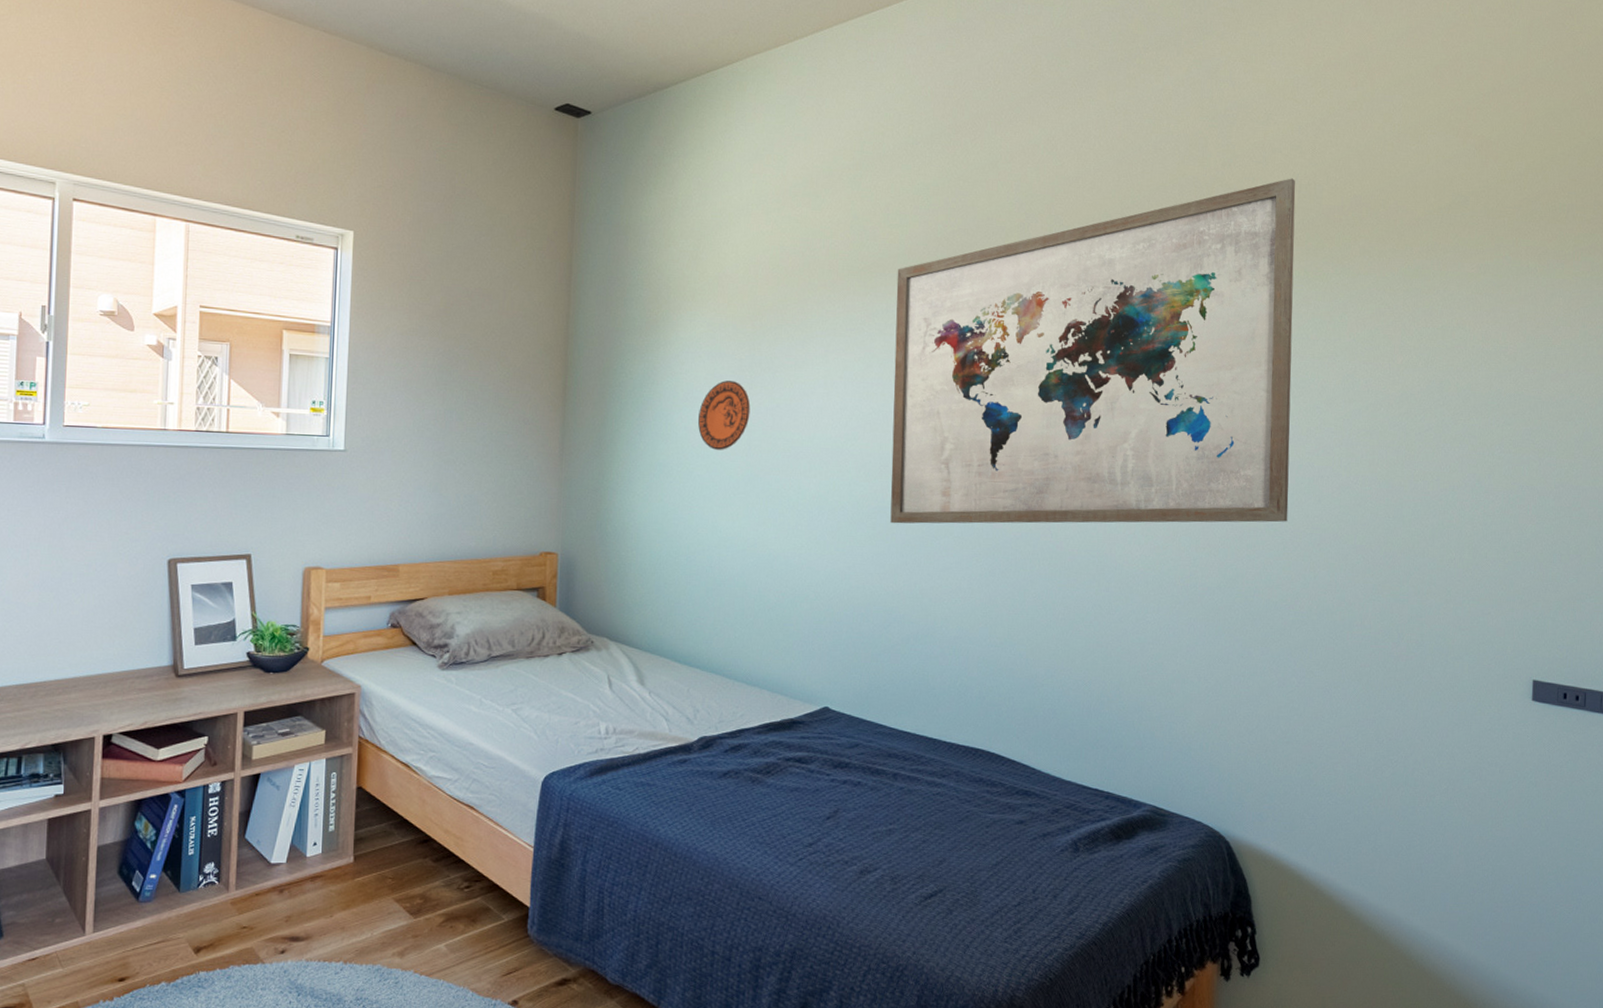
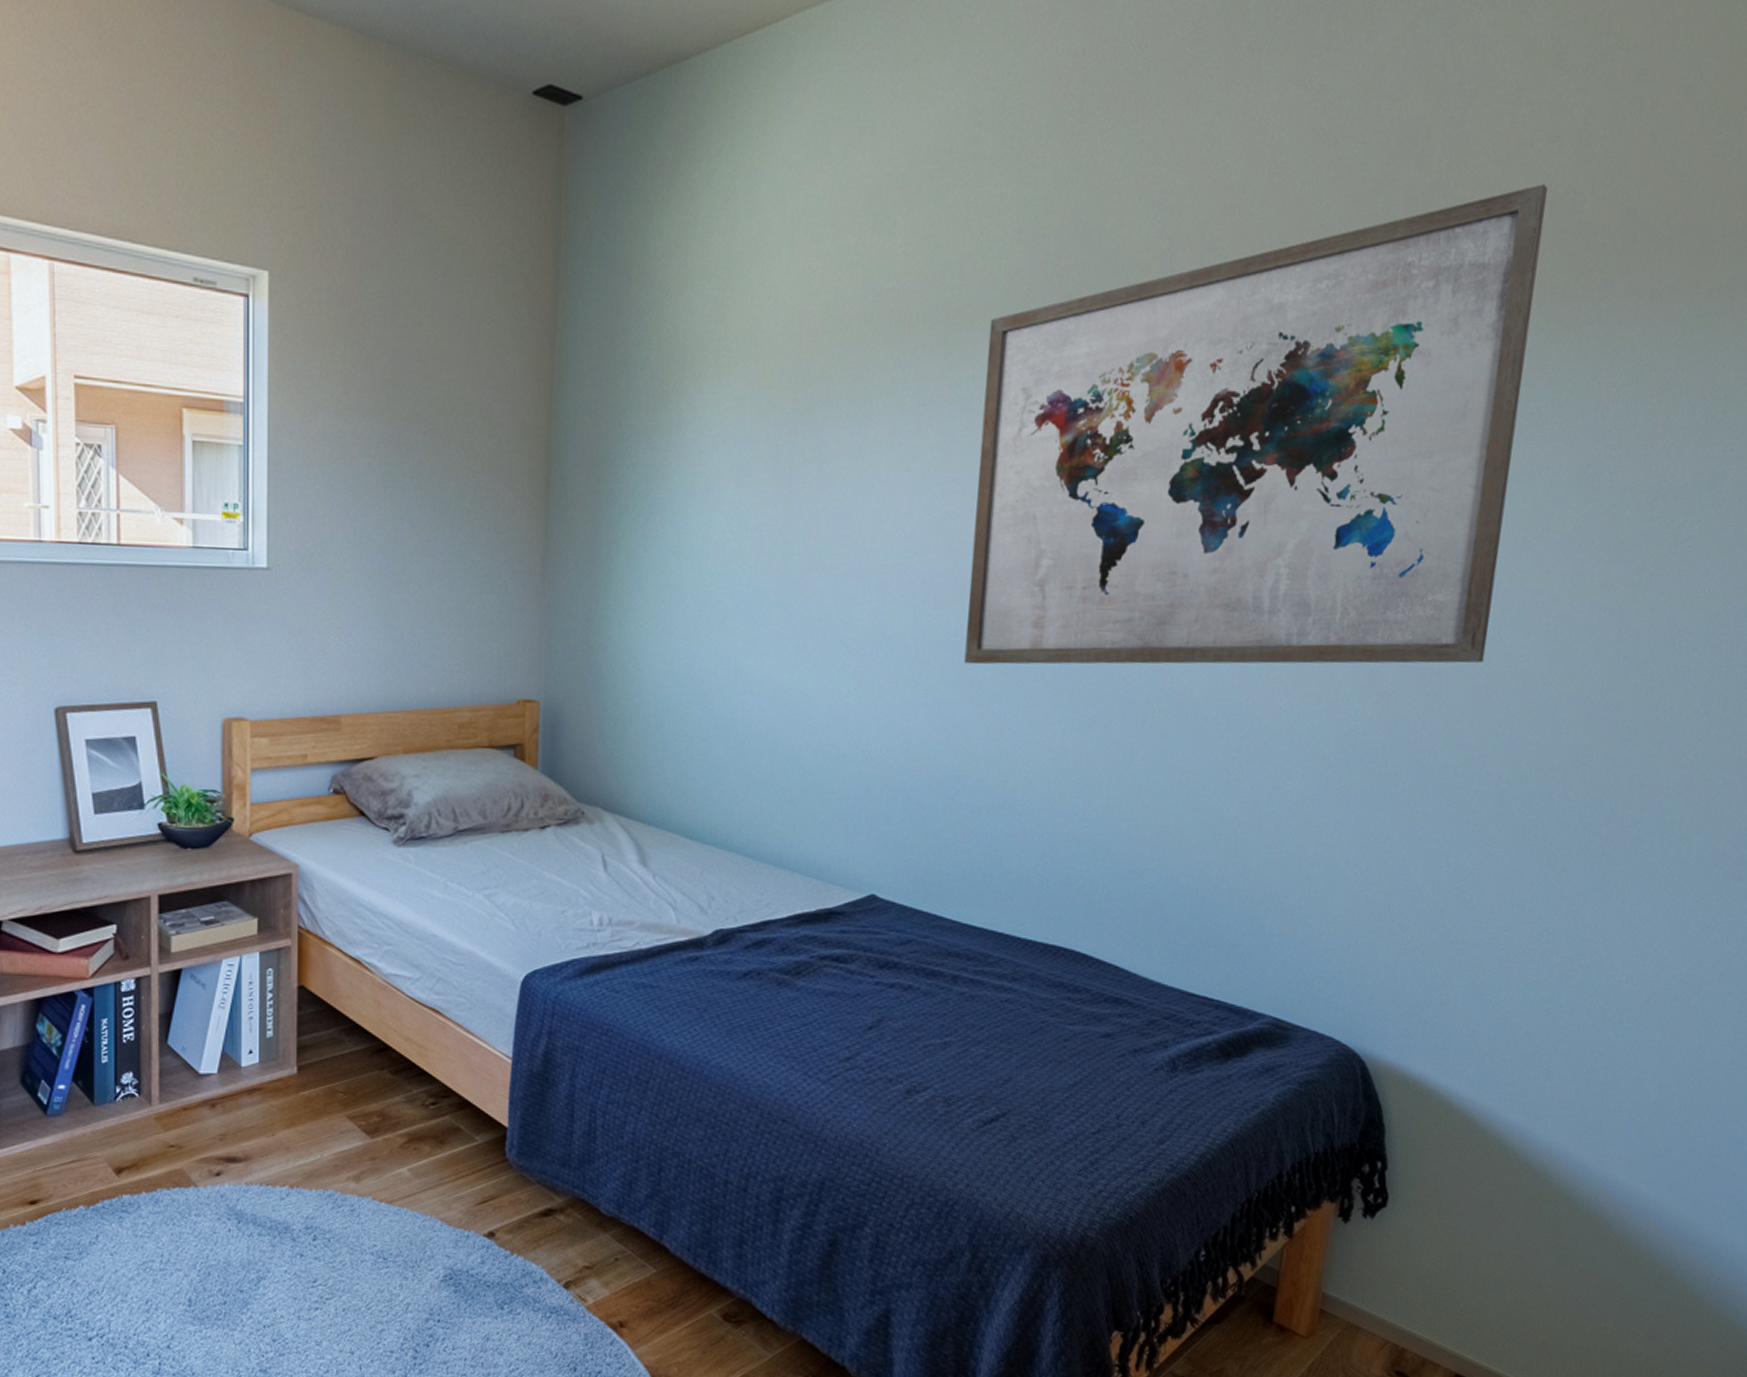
decorative plate: present [698,380,751,450] -> none [720,474,789,568]

